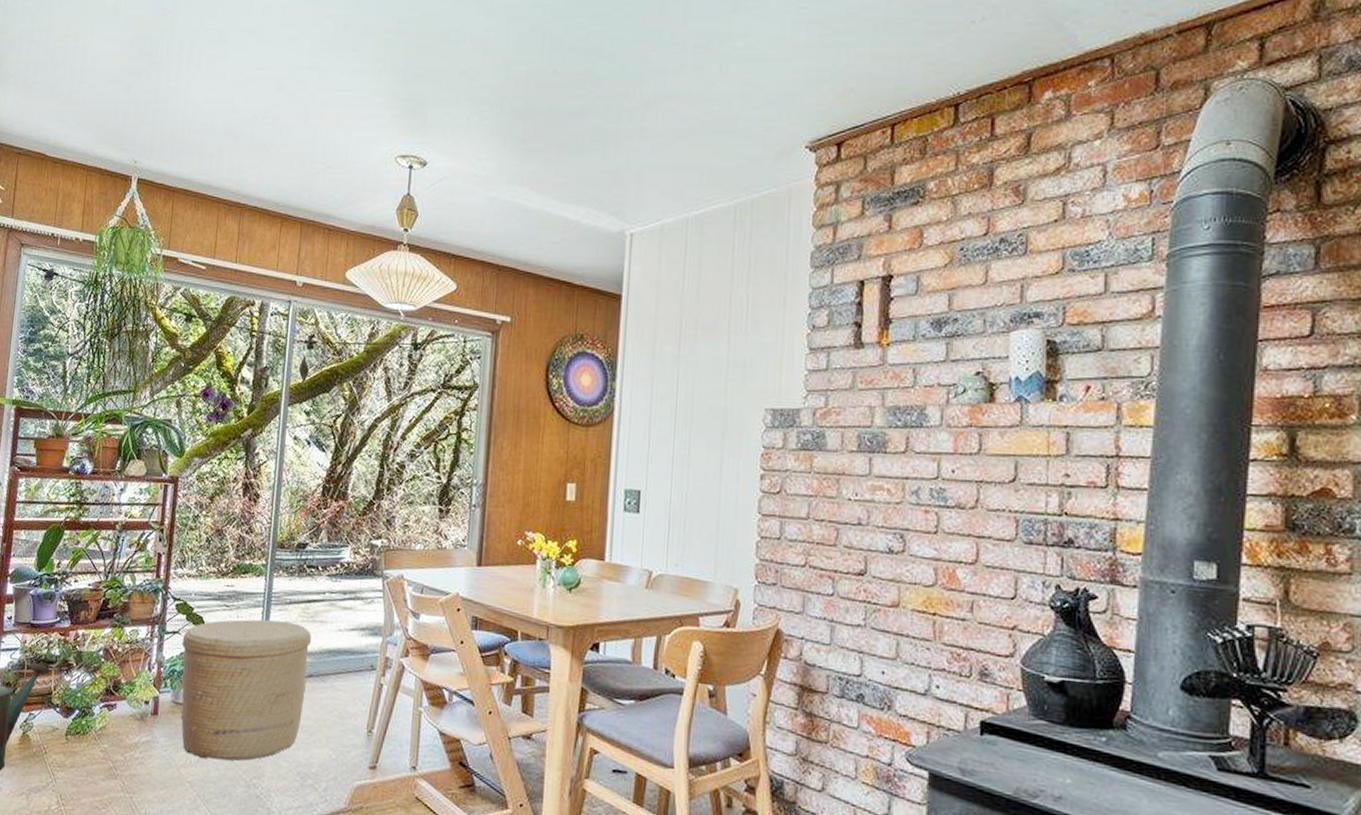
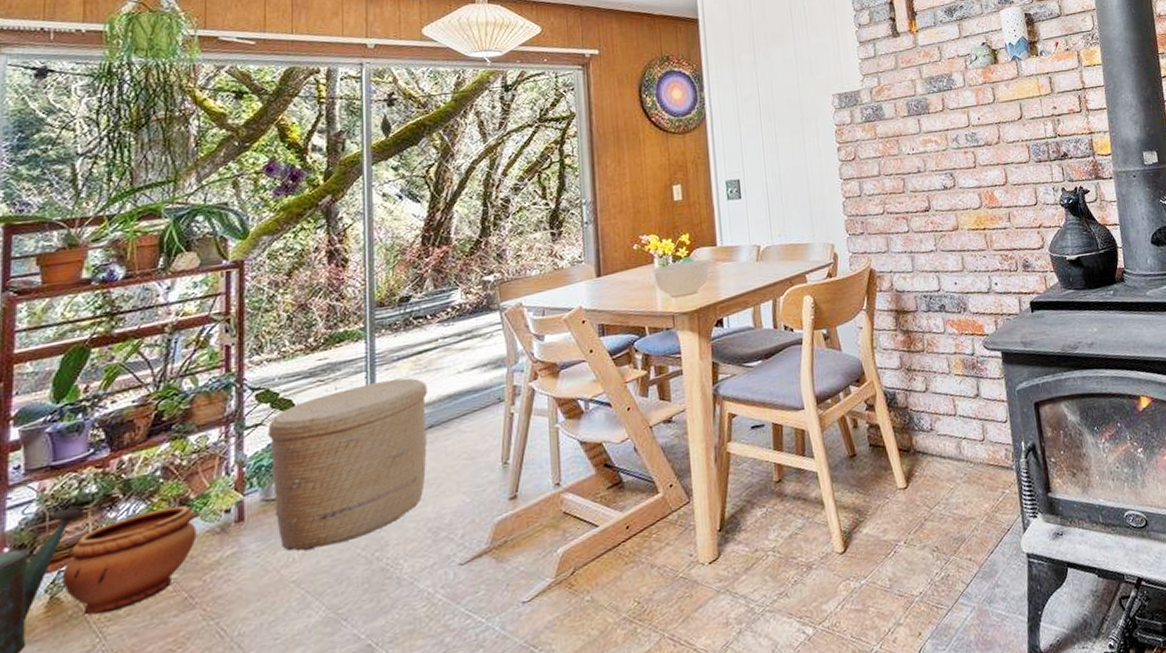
planter pot: none [31,684,124,761] -> present [61,505,197,616]
bowl: none [534,569,595,609] -> present [654,259,711,298]

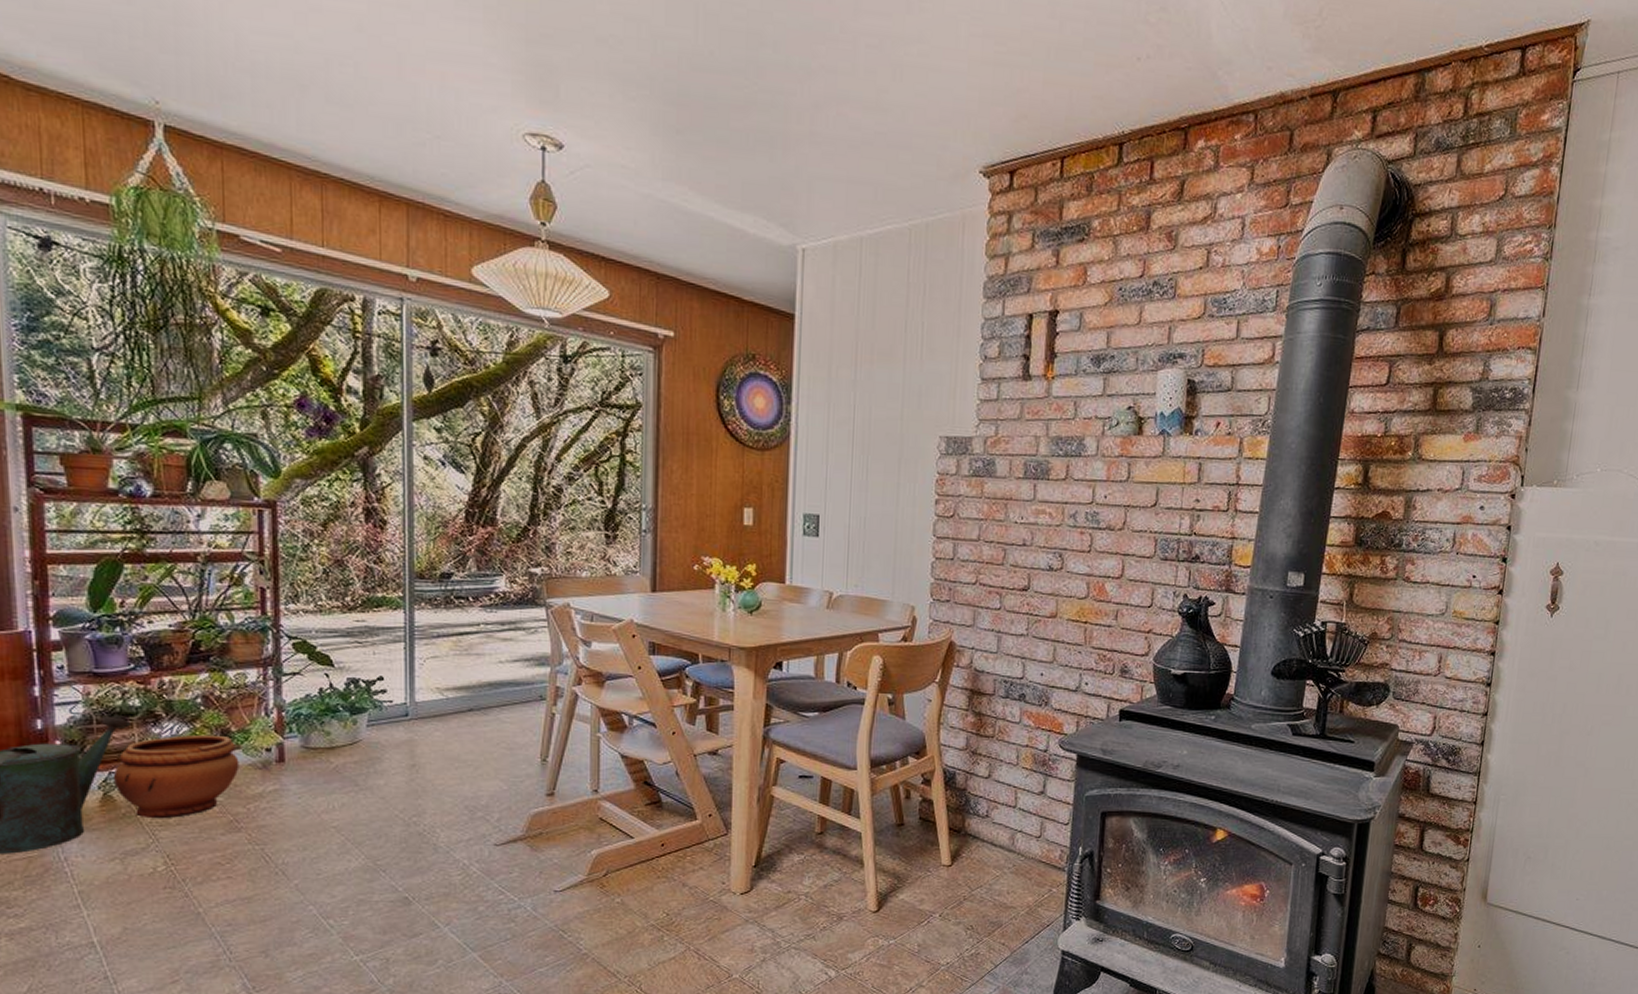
woven basket: present [268,377,427,552] -> none [306,655,467,803]
bowl: present [654,259,711,298] -> none [713,593,776,631]

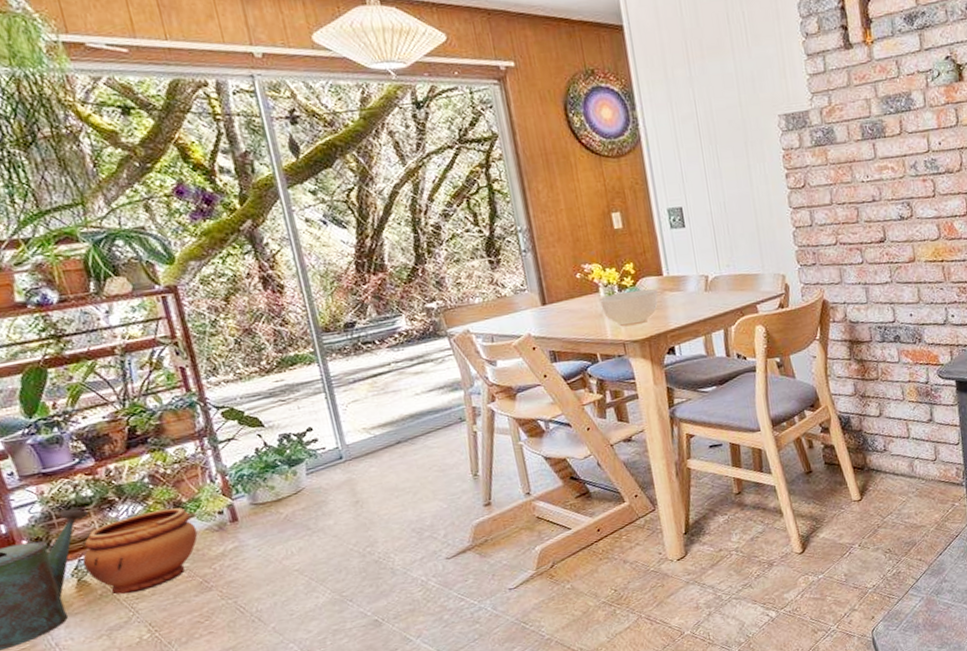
bowl: none [713,593,776,631] -> present [600,288,658,327]

